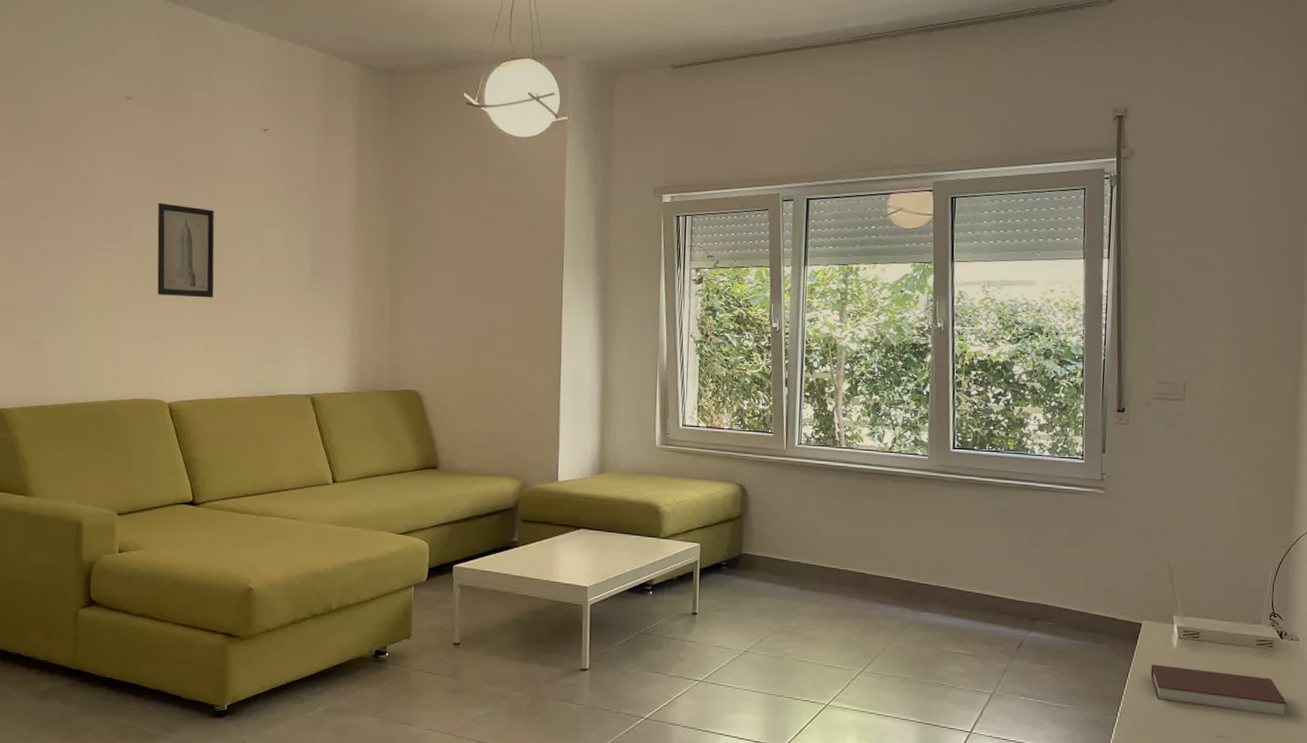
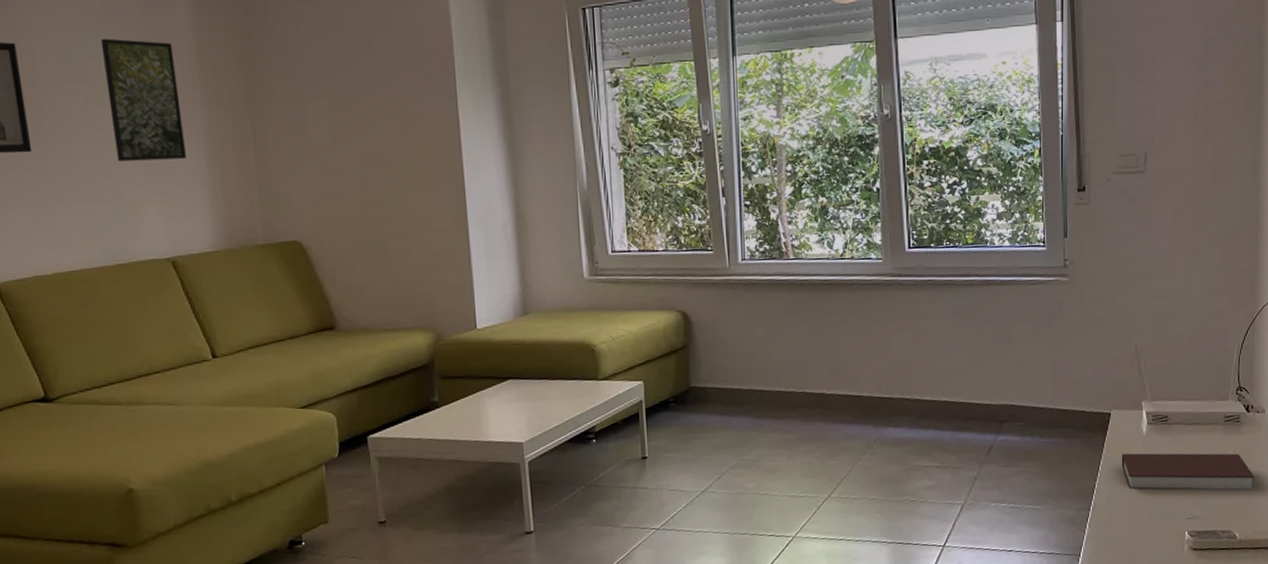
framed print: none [279,212,336,314] -> present [100,38,186,162]

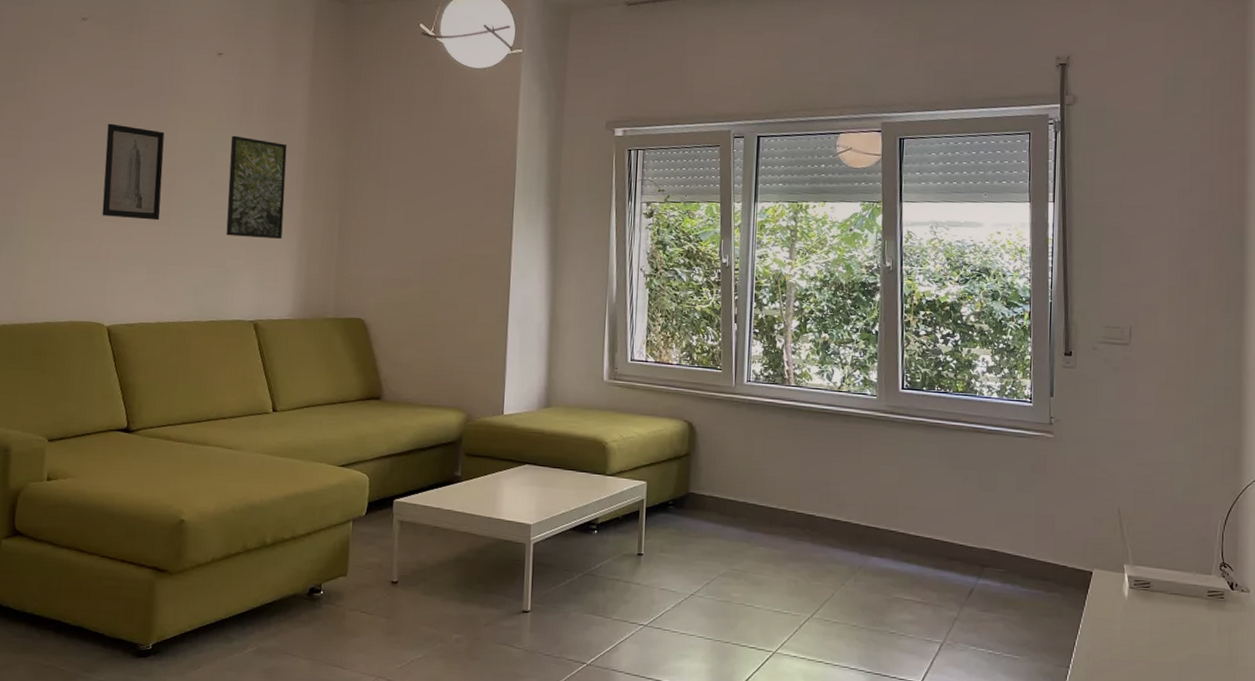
notebook: present [1121,453,1254,490] -> none [1102,614,1239,670]

